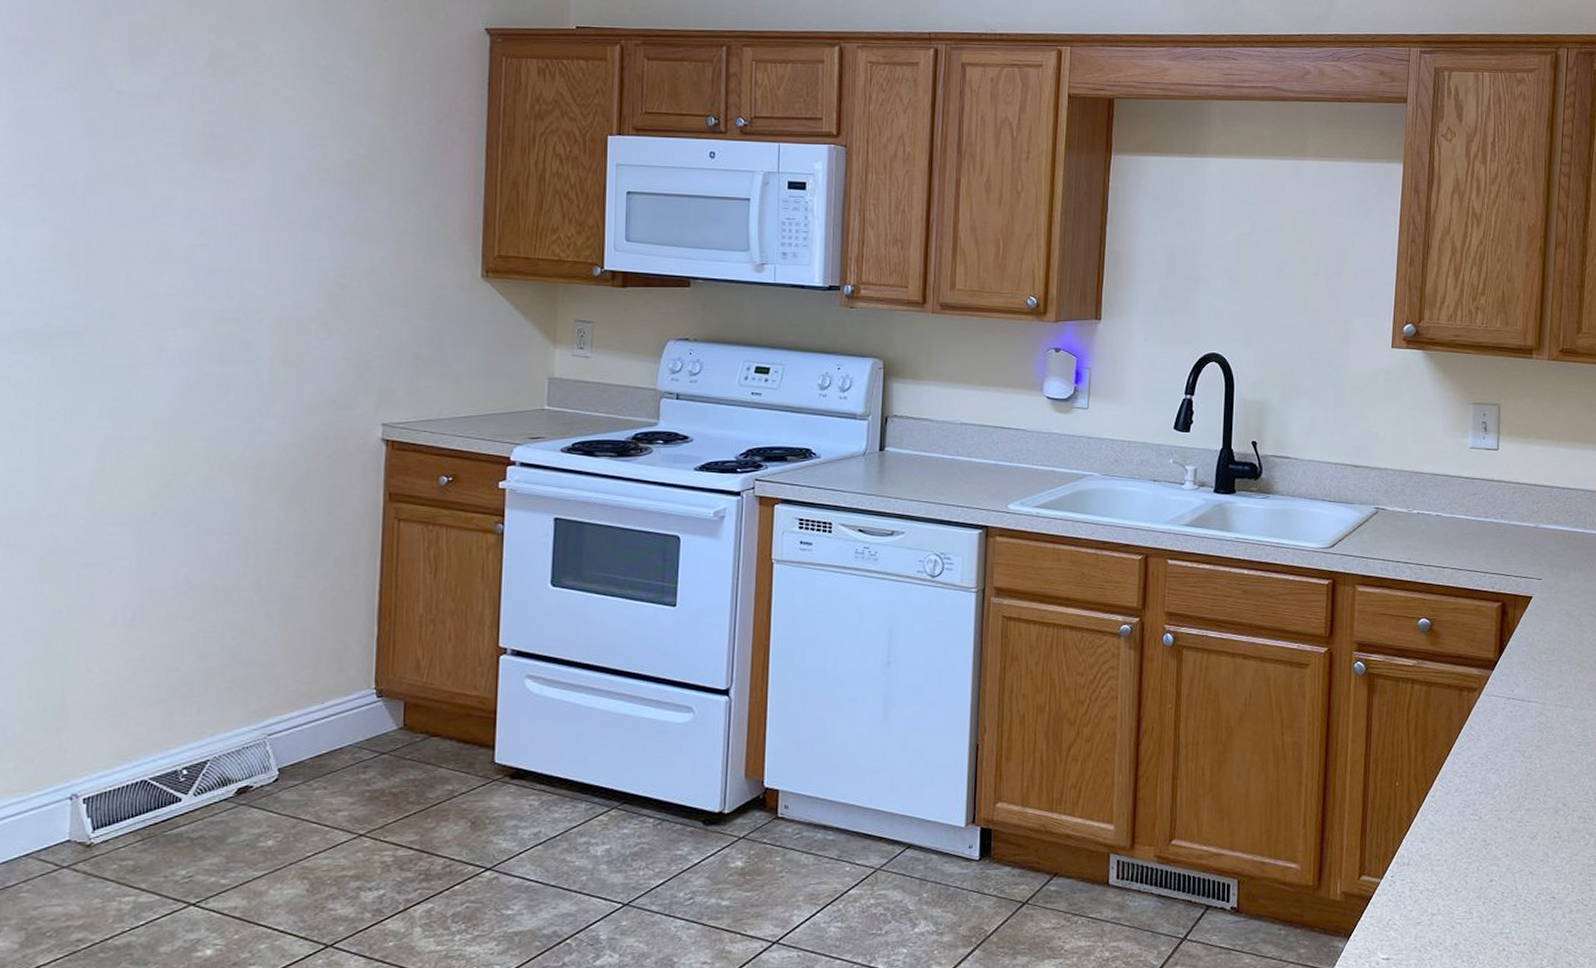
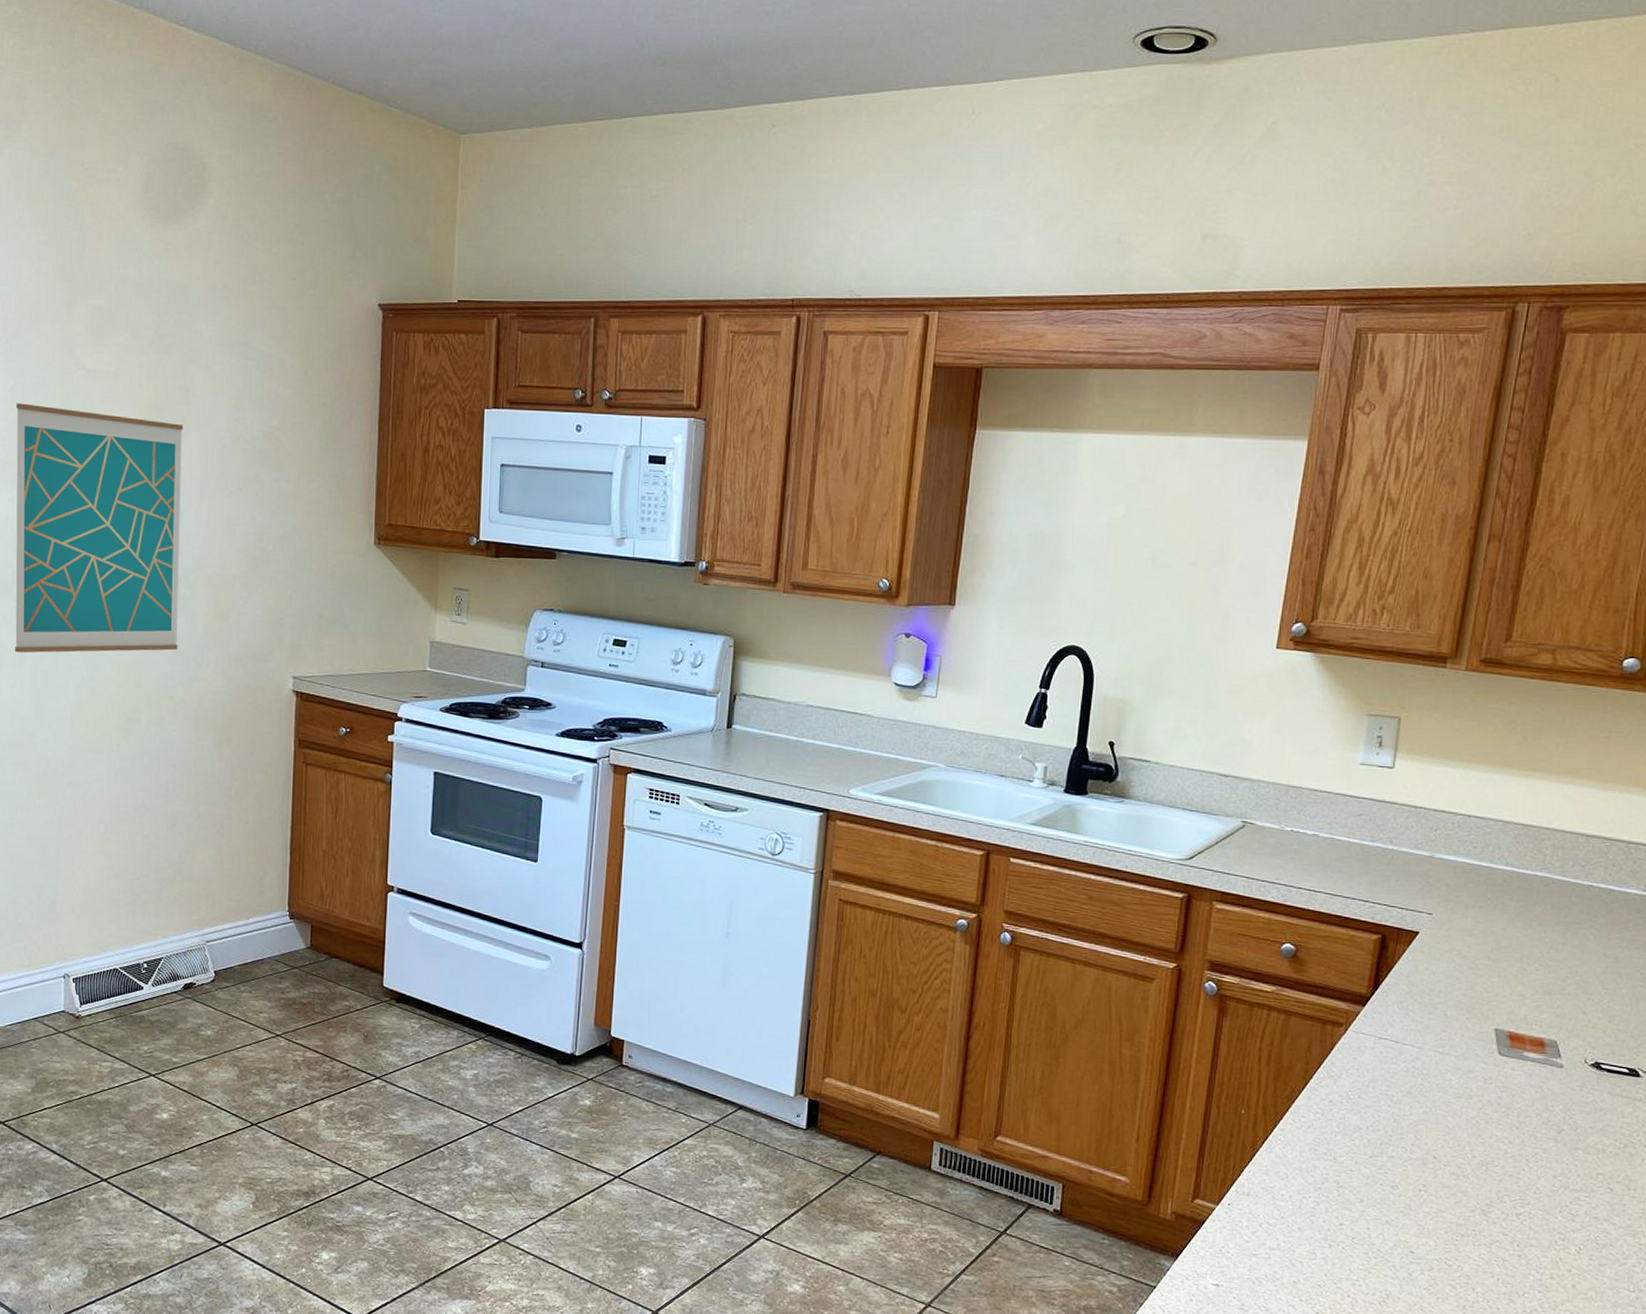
wall art: none [13,129,247,414] -> present [15,403,184,653]

